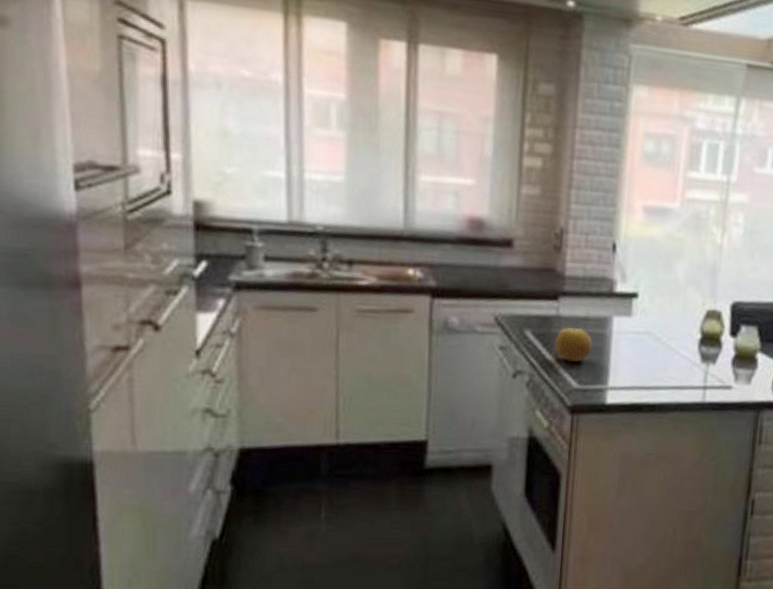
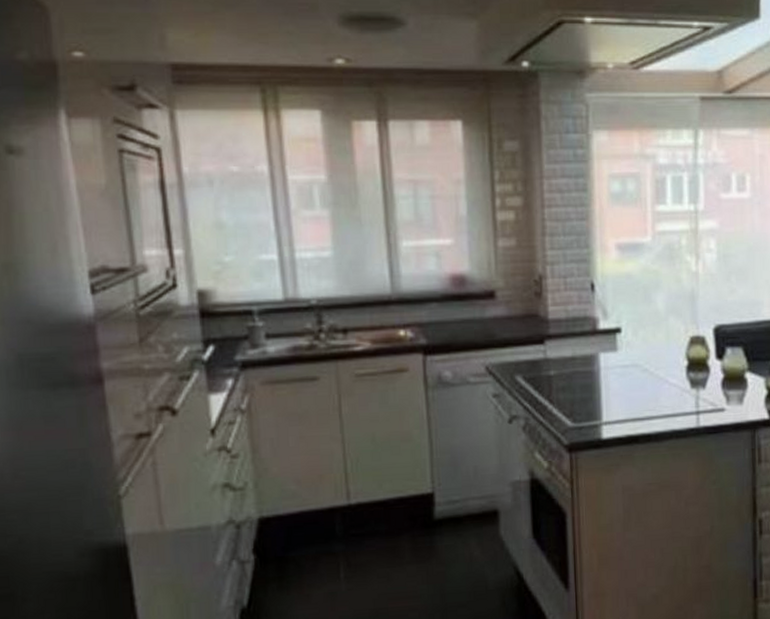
fruit: present [554,327,594,362] -> none [545,368,584,401]

